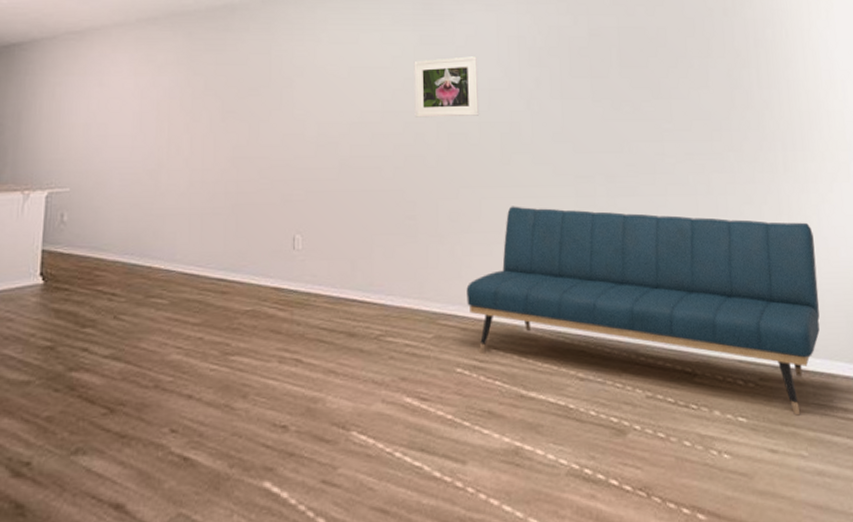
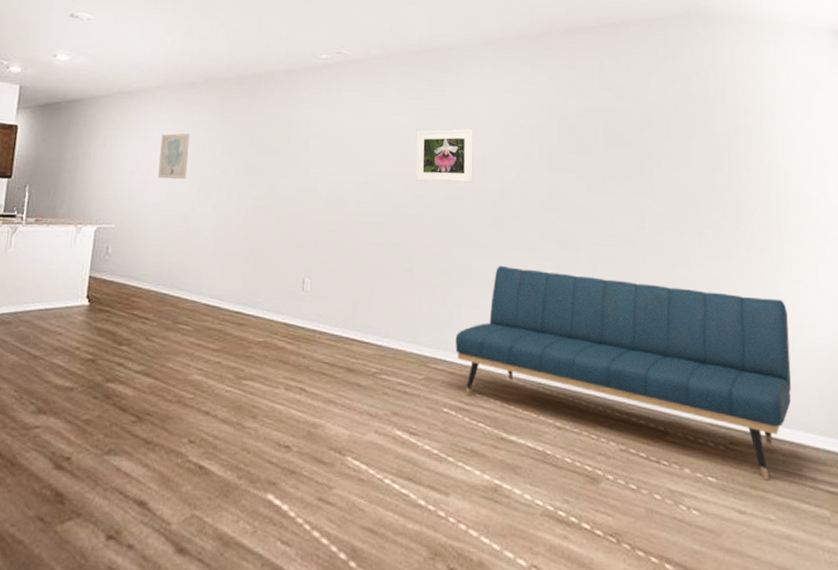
wall art: none [119,76,154,131] -> present [158,133,190,180]

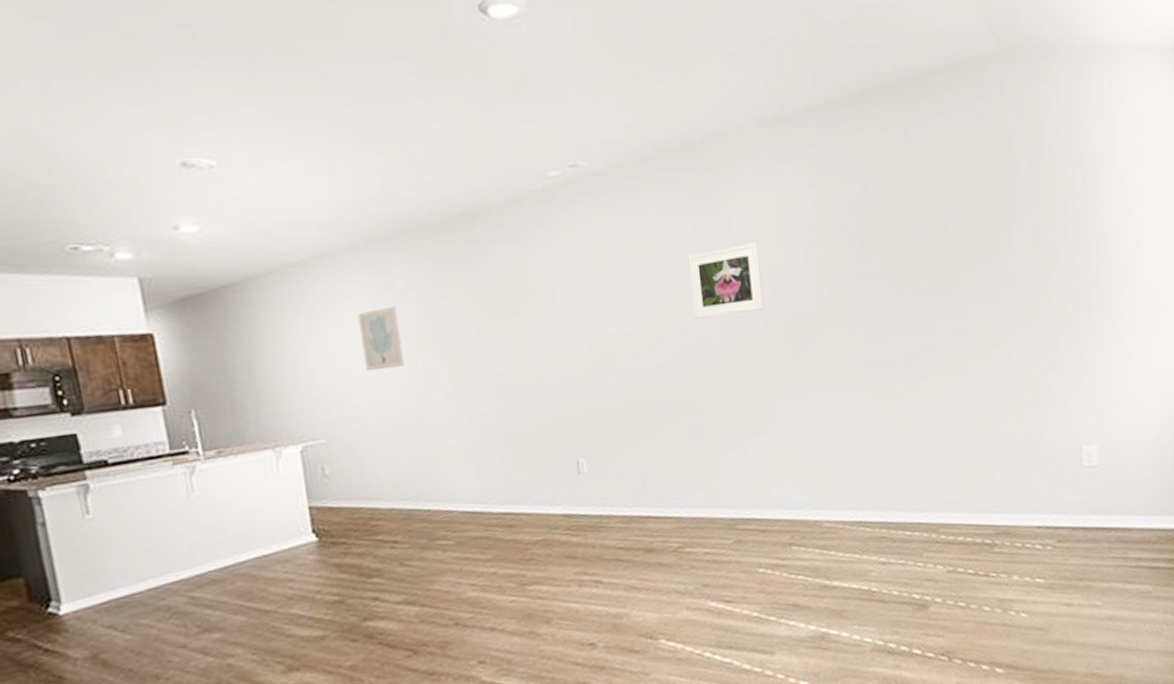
sofa: present [455,265,792,481] -> none [763,383,1119,570]

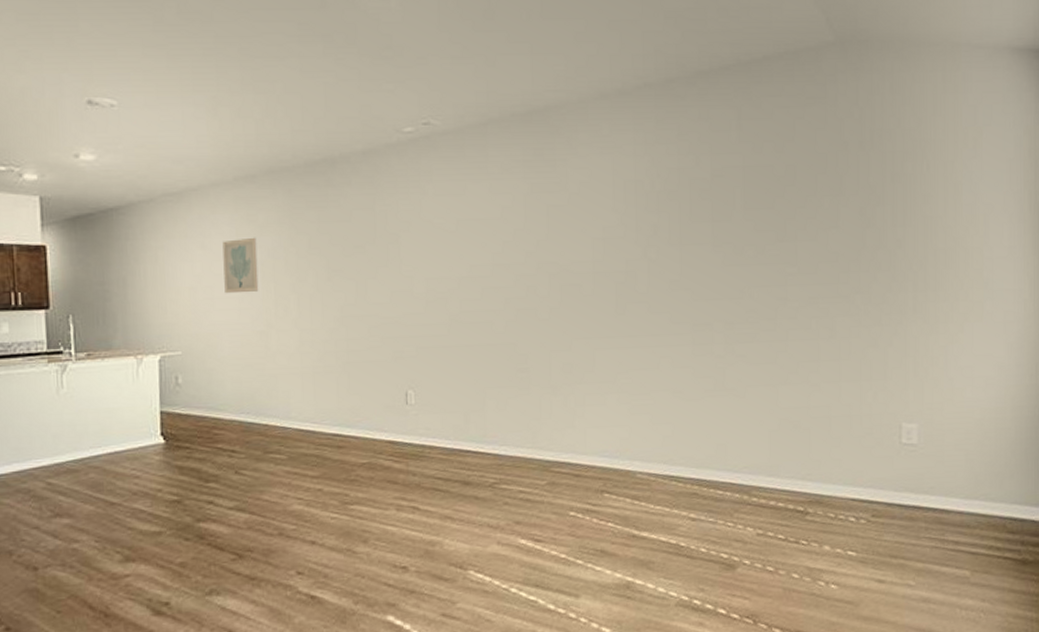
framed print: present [687,243,765,319] -> none [524,204,594,270]

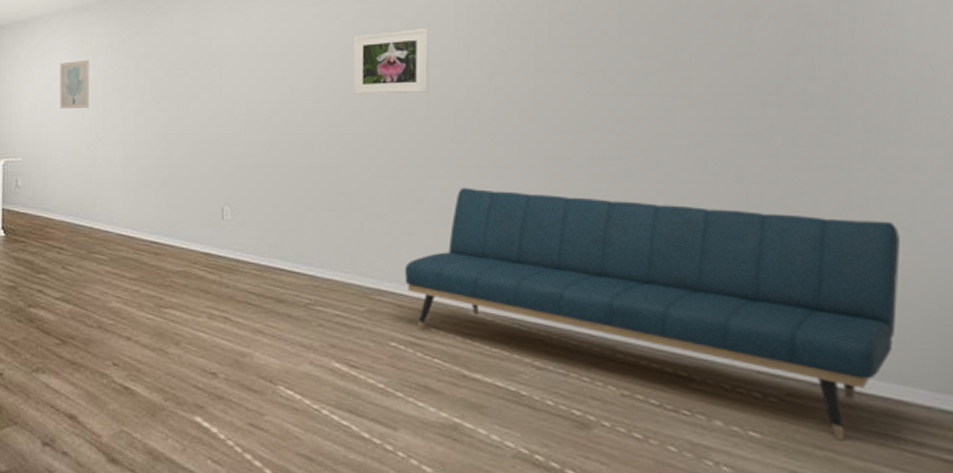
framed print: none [524,204,594,270] -> present [352,28,430,95]
sofa: none [580,356,939,549] -> present [405,187,900,441]

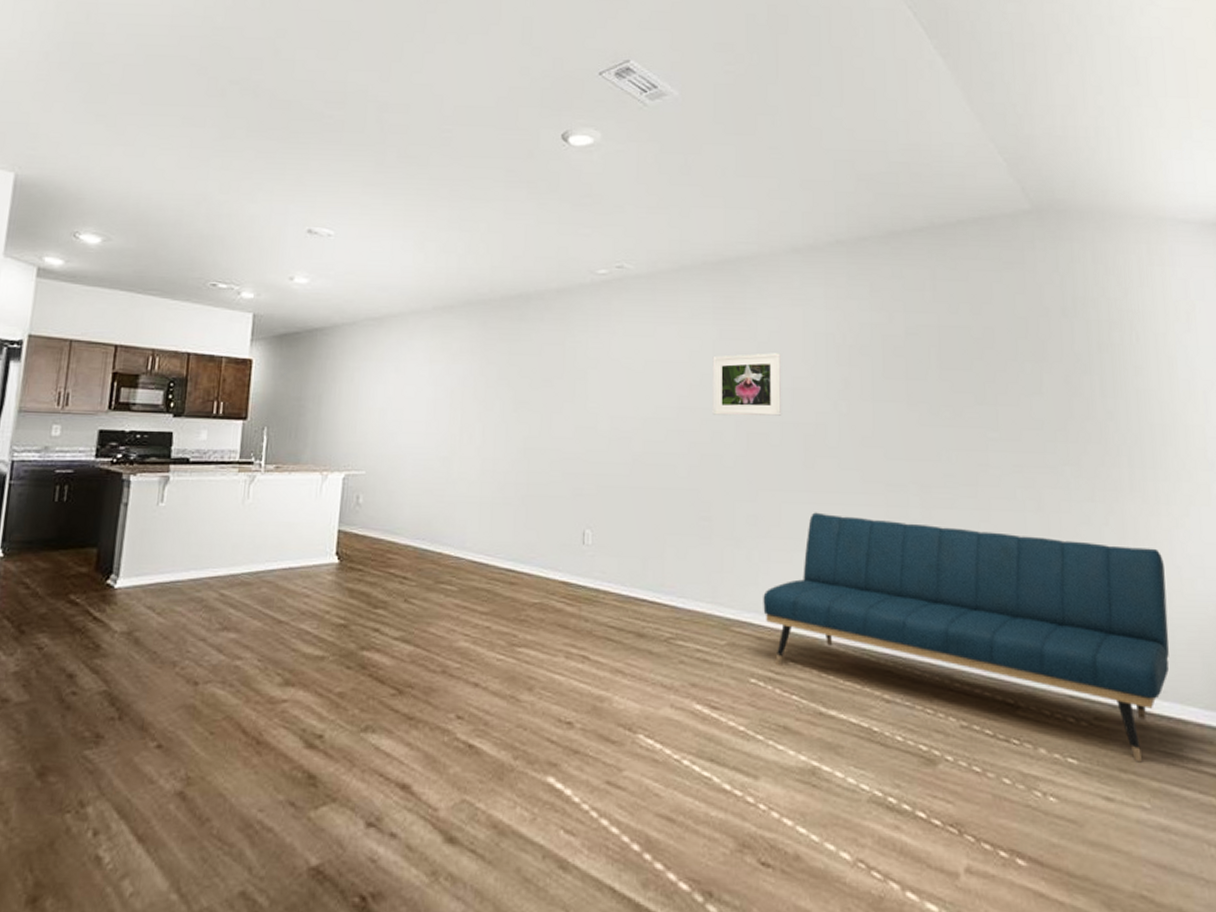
wall art: present [60,59,90,109] -> none [413,364,449,419]

